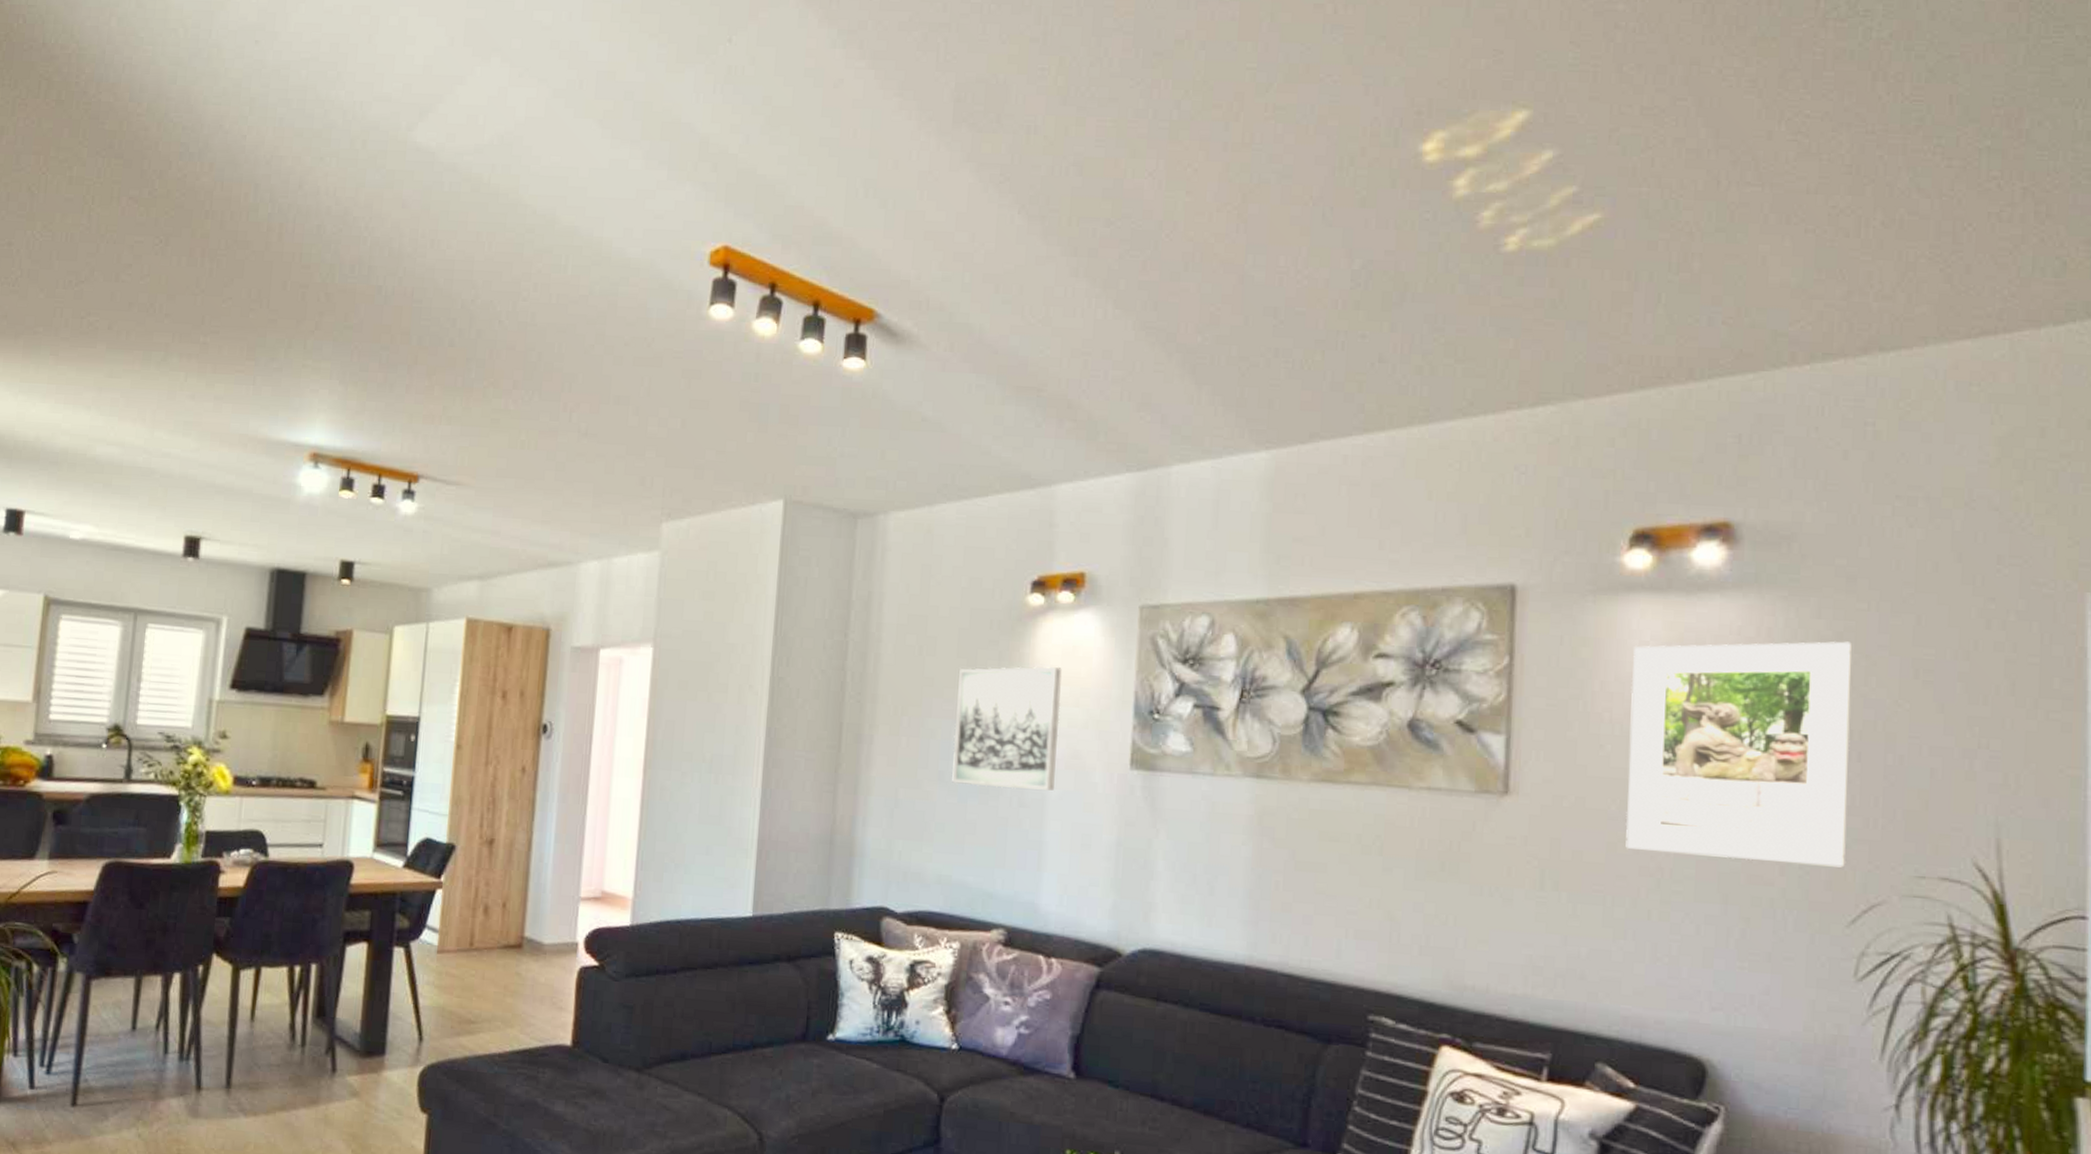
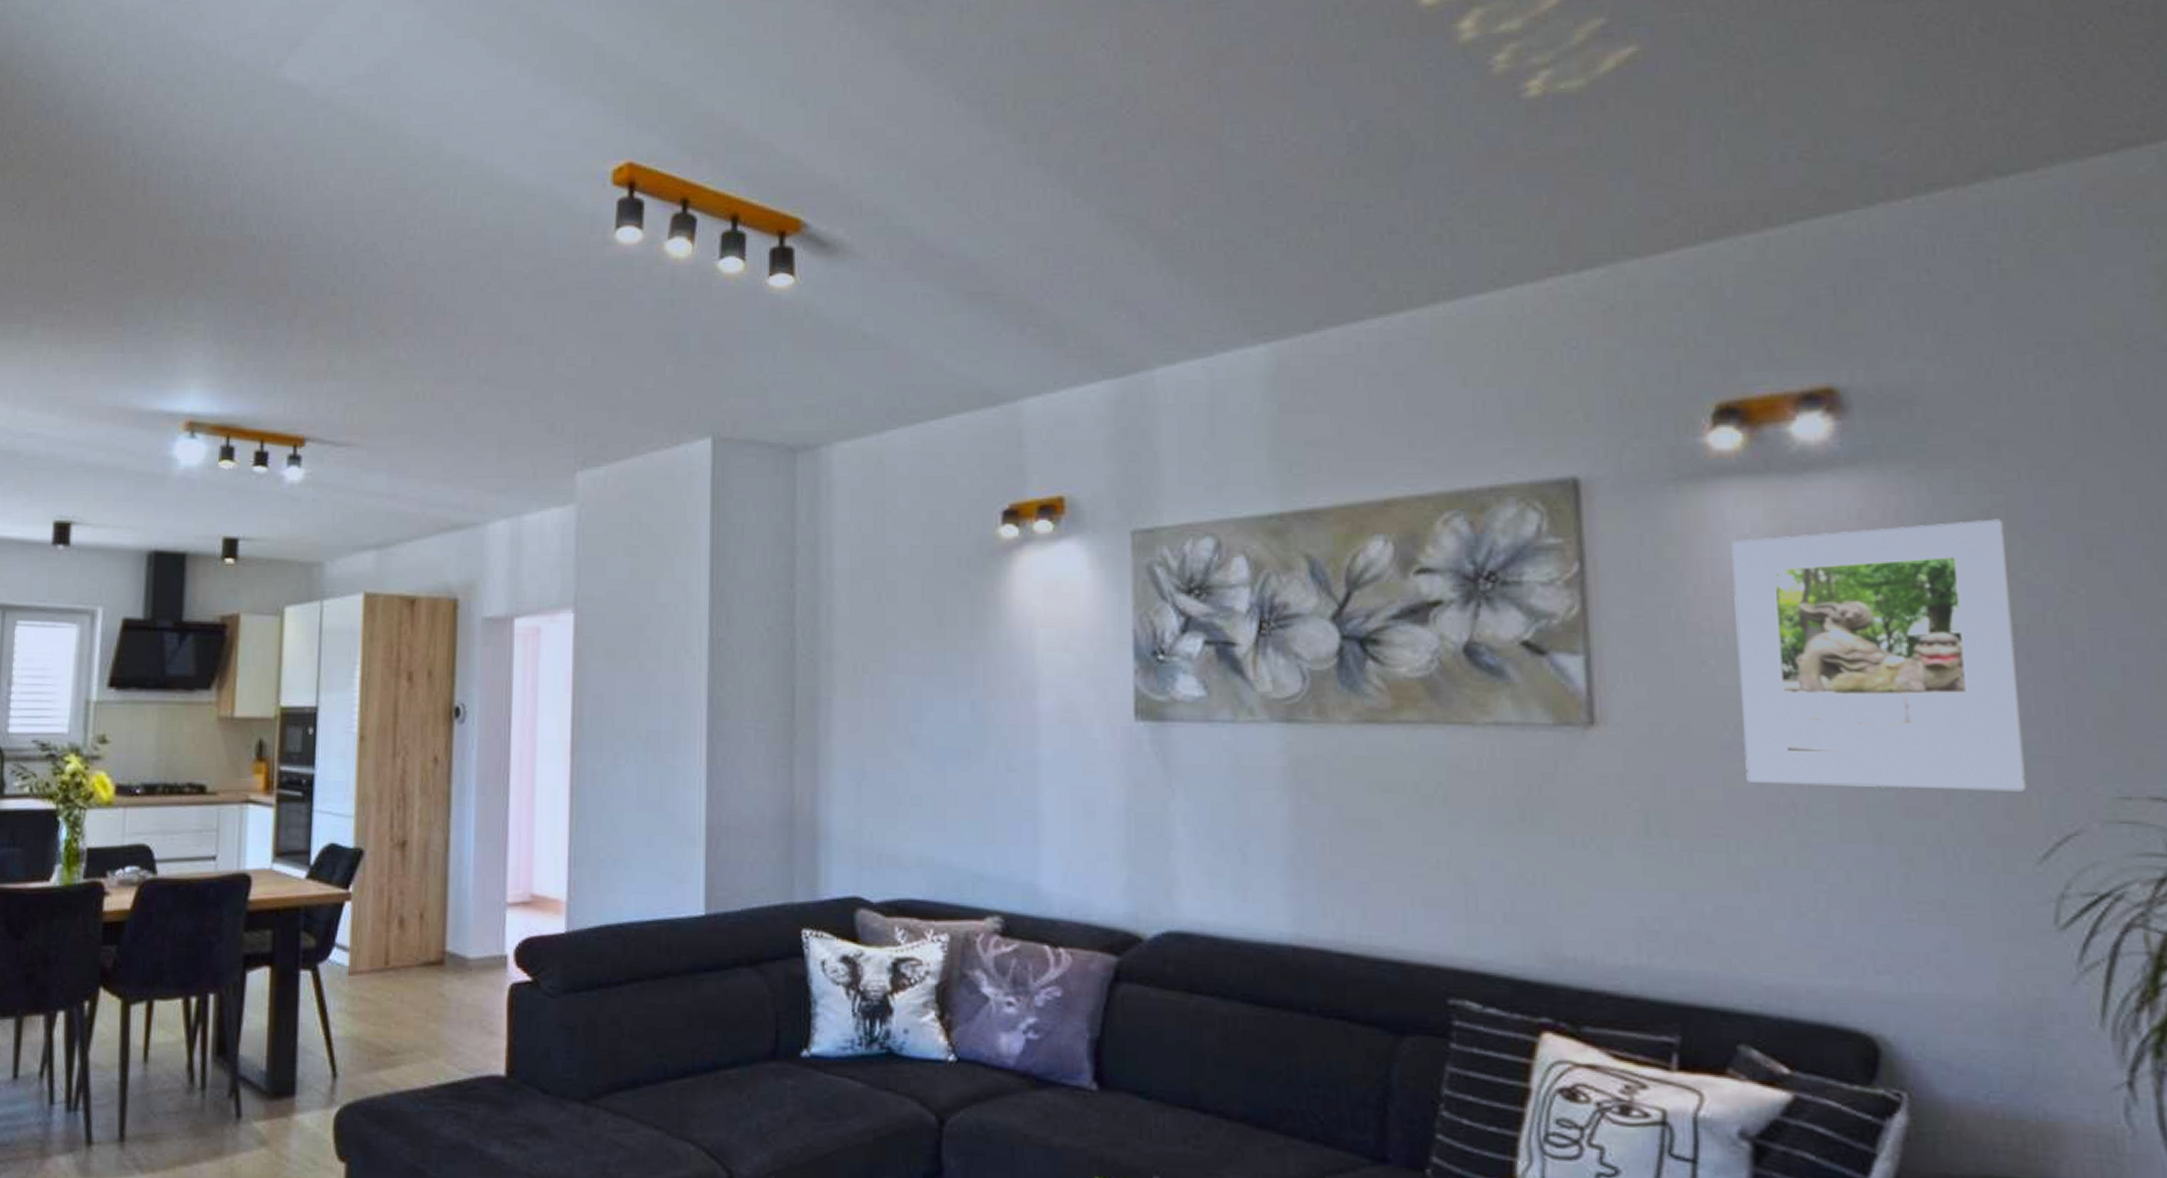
wall art: present [952,666,1062,791] -> none [925,606,1047,751]

